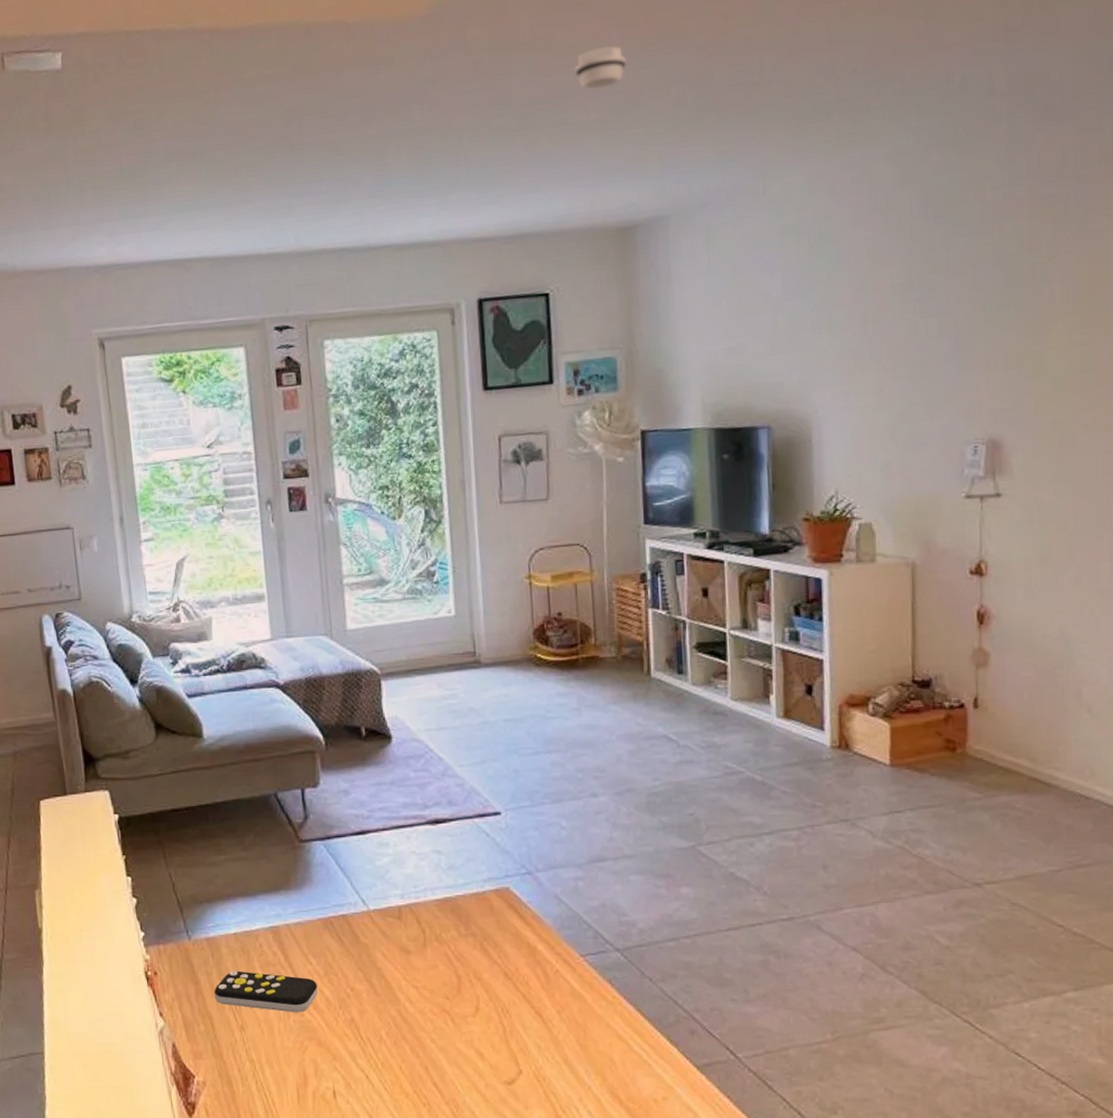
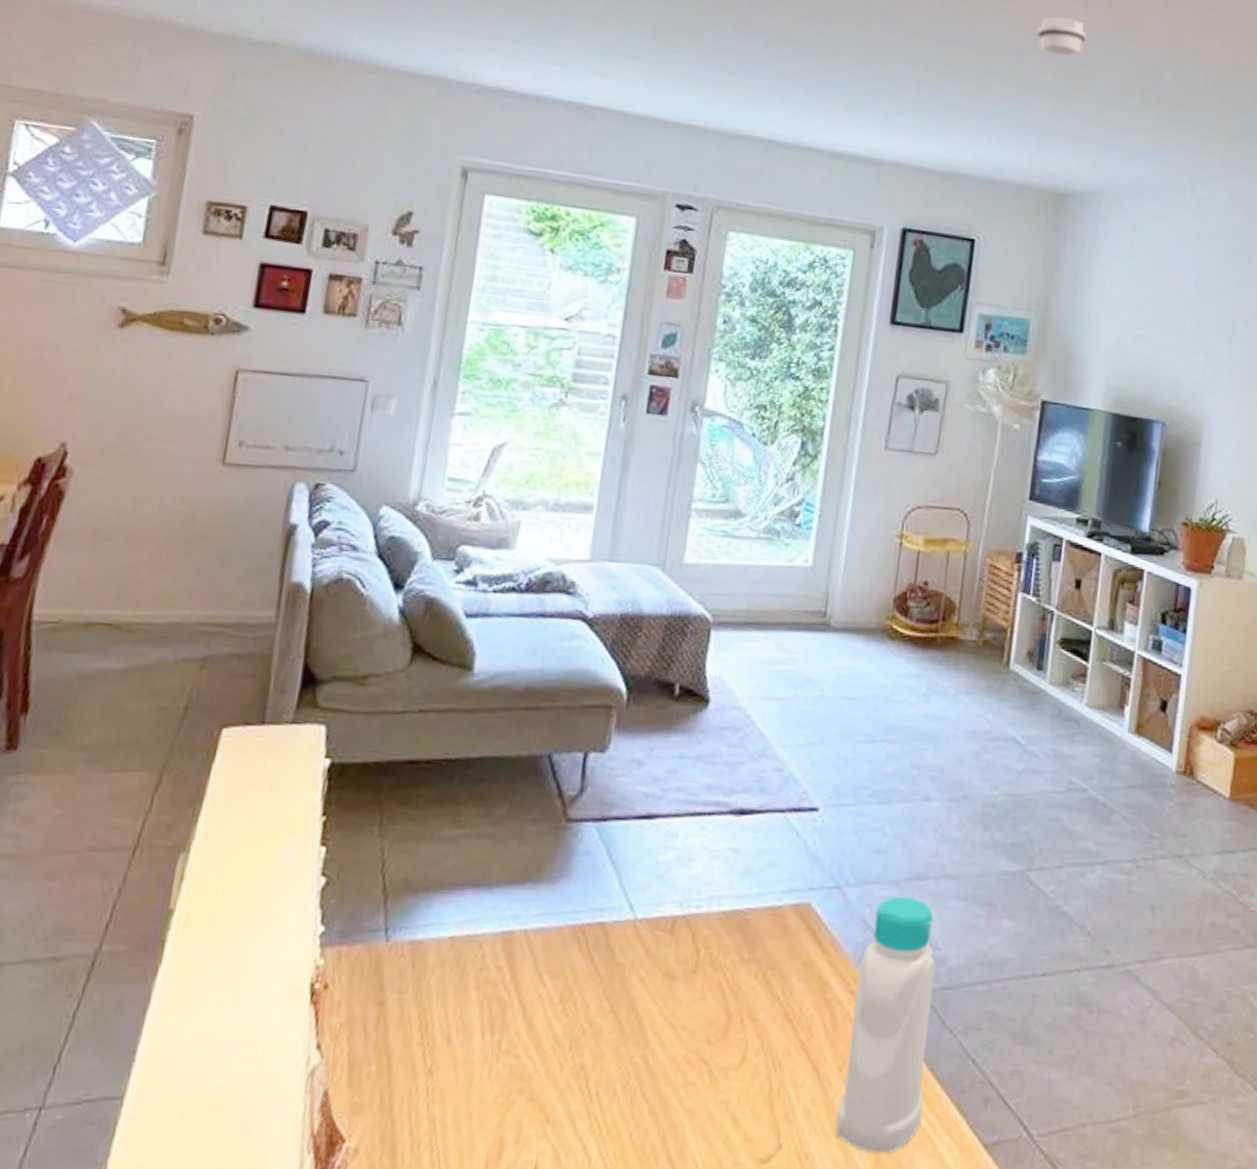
remote control: present [214,971,318,1013] -> none [401,989,547,1053]
bottle: none [561,875,637,1074] -> present [835,896,936,1153]

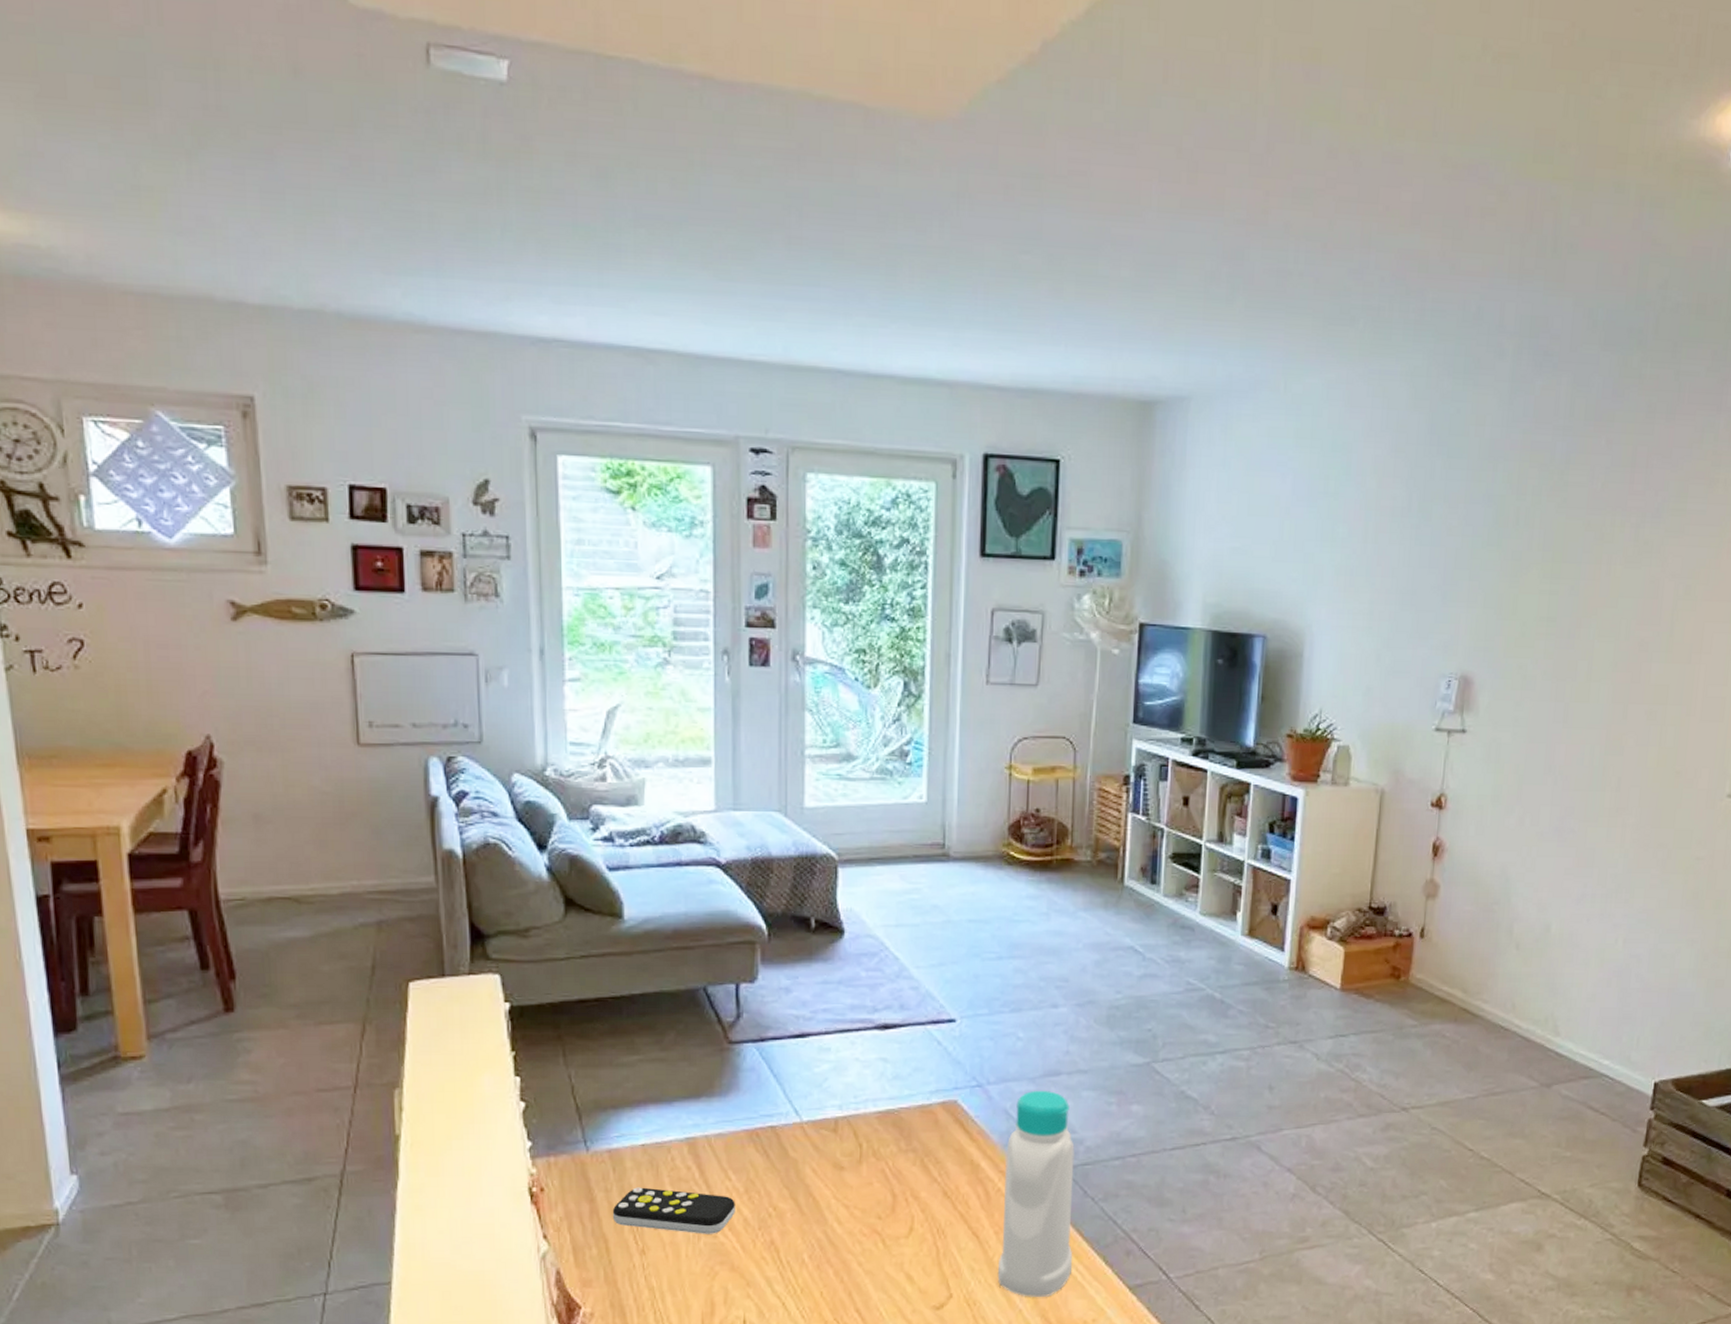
remote control: none [401,989,547,1053] -> present [612,1187,735,1234]
smoke detector: present [1037,16,1086,57] -> none [1110,197,1164,245]

